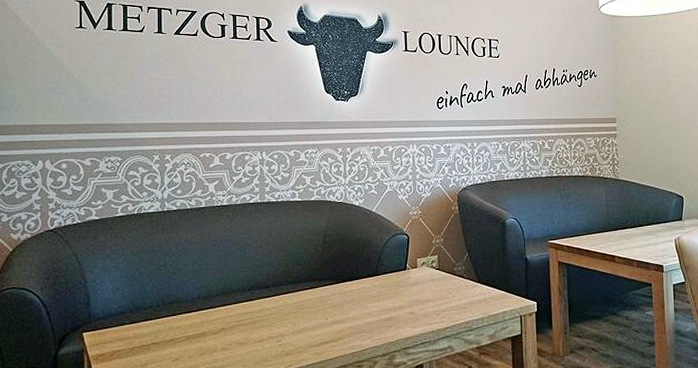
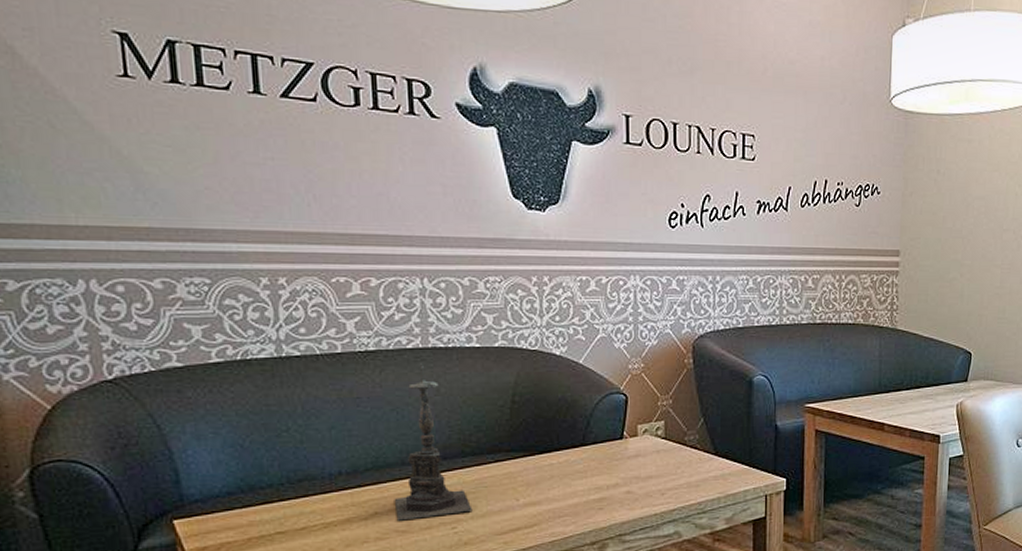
candle holder: none [236,214,293,335] -> present [394,363,473,521]

